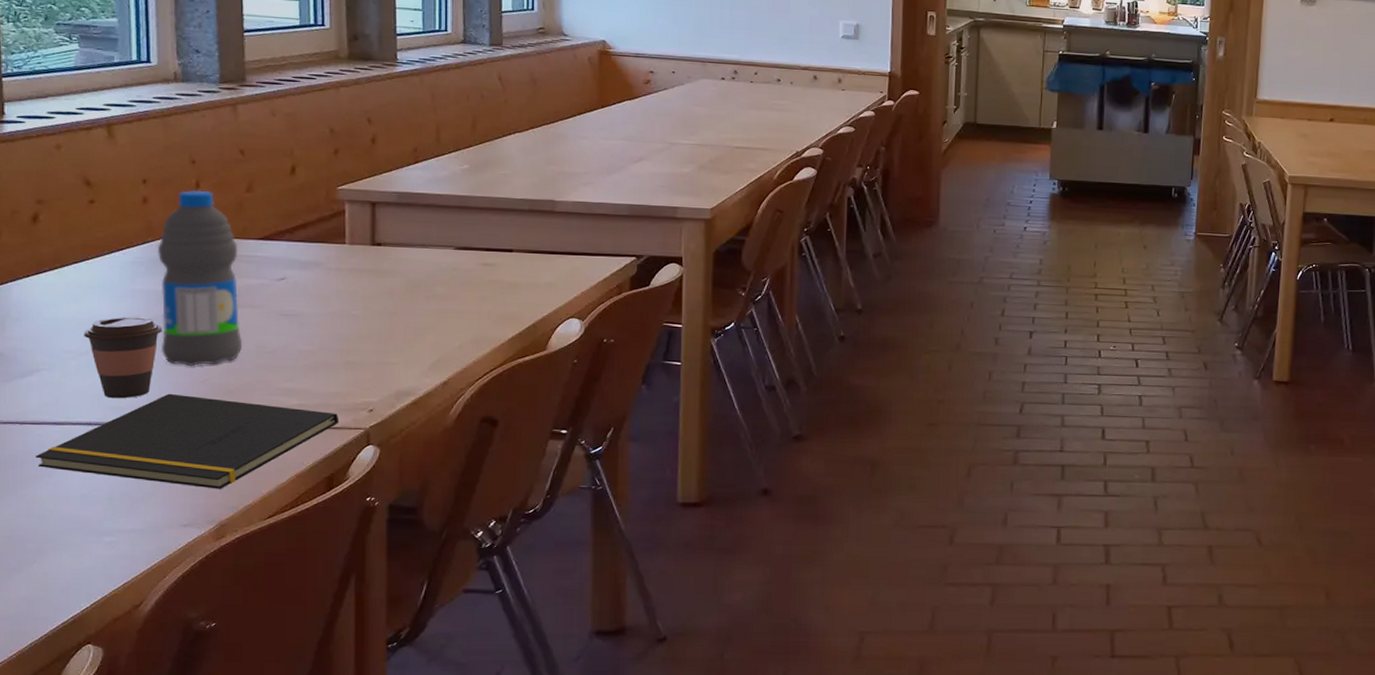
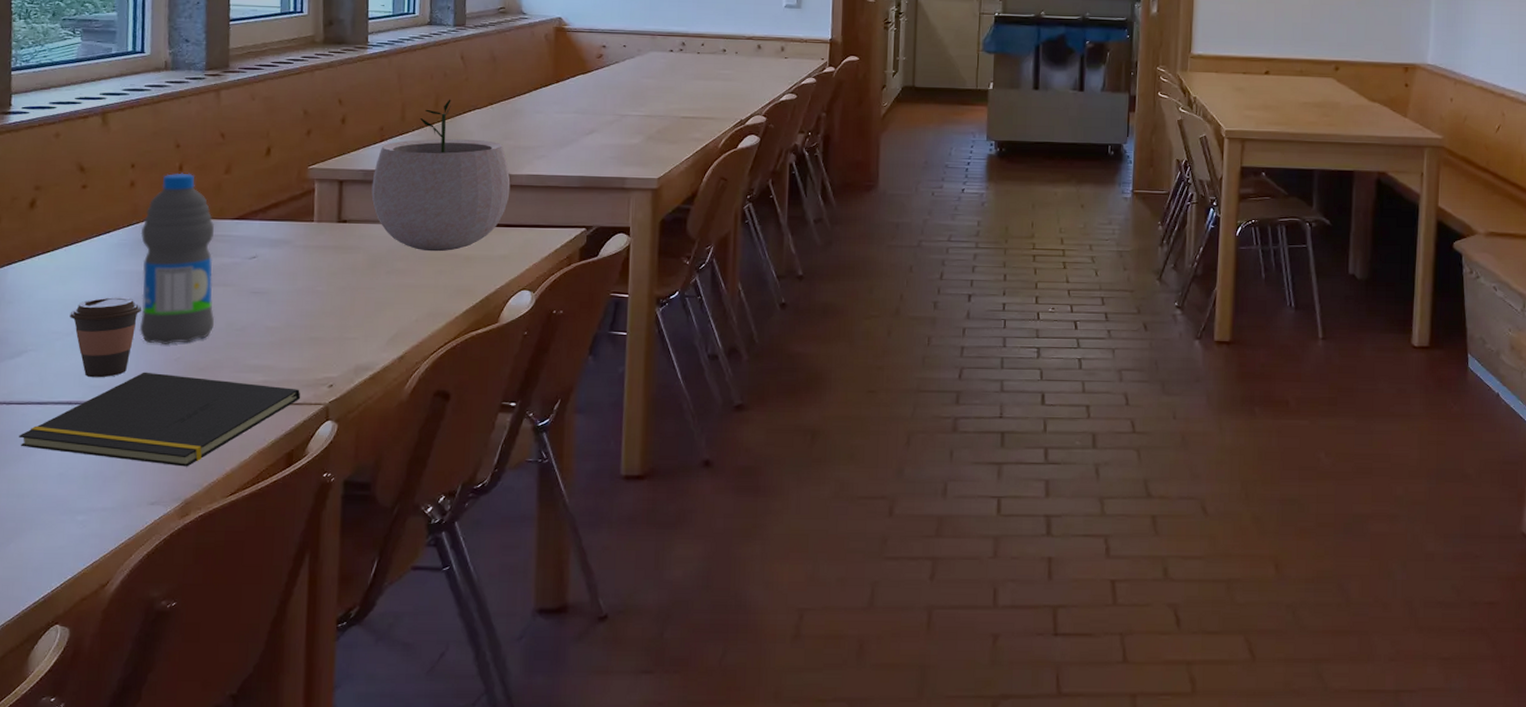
plant pot: none [407,121,555,278] -> present [371,99,511,252]

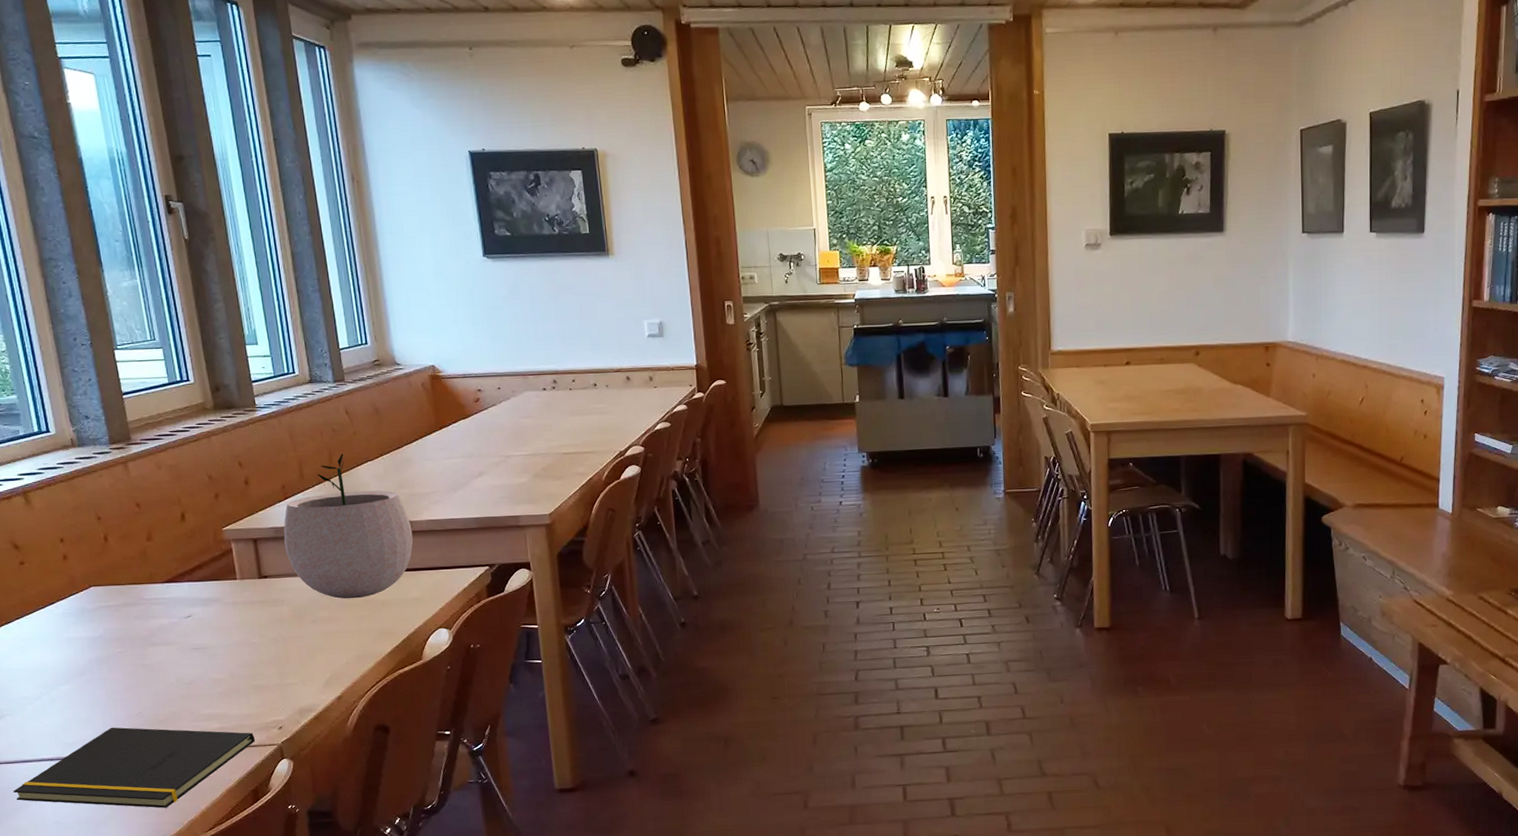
coffee cup: present [70,297,142,378] -> none [34,661,98,736]
water bottle: present [139,173,215,344] -> none [82,543,165,702]

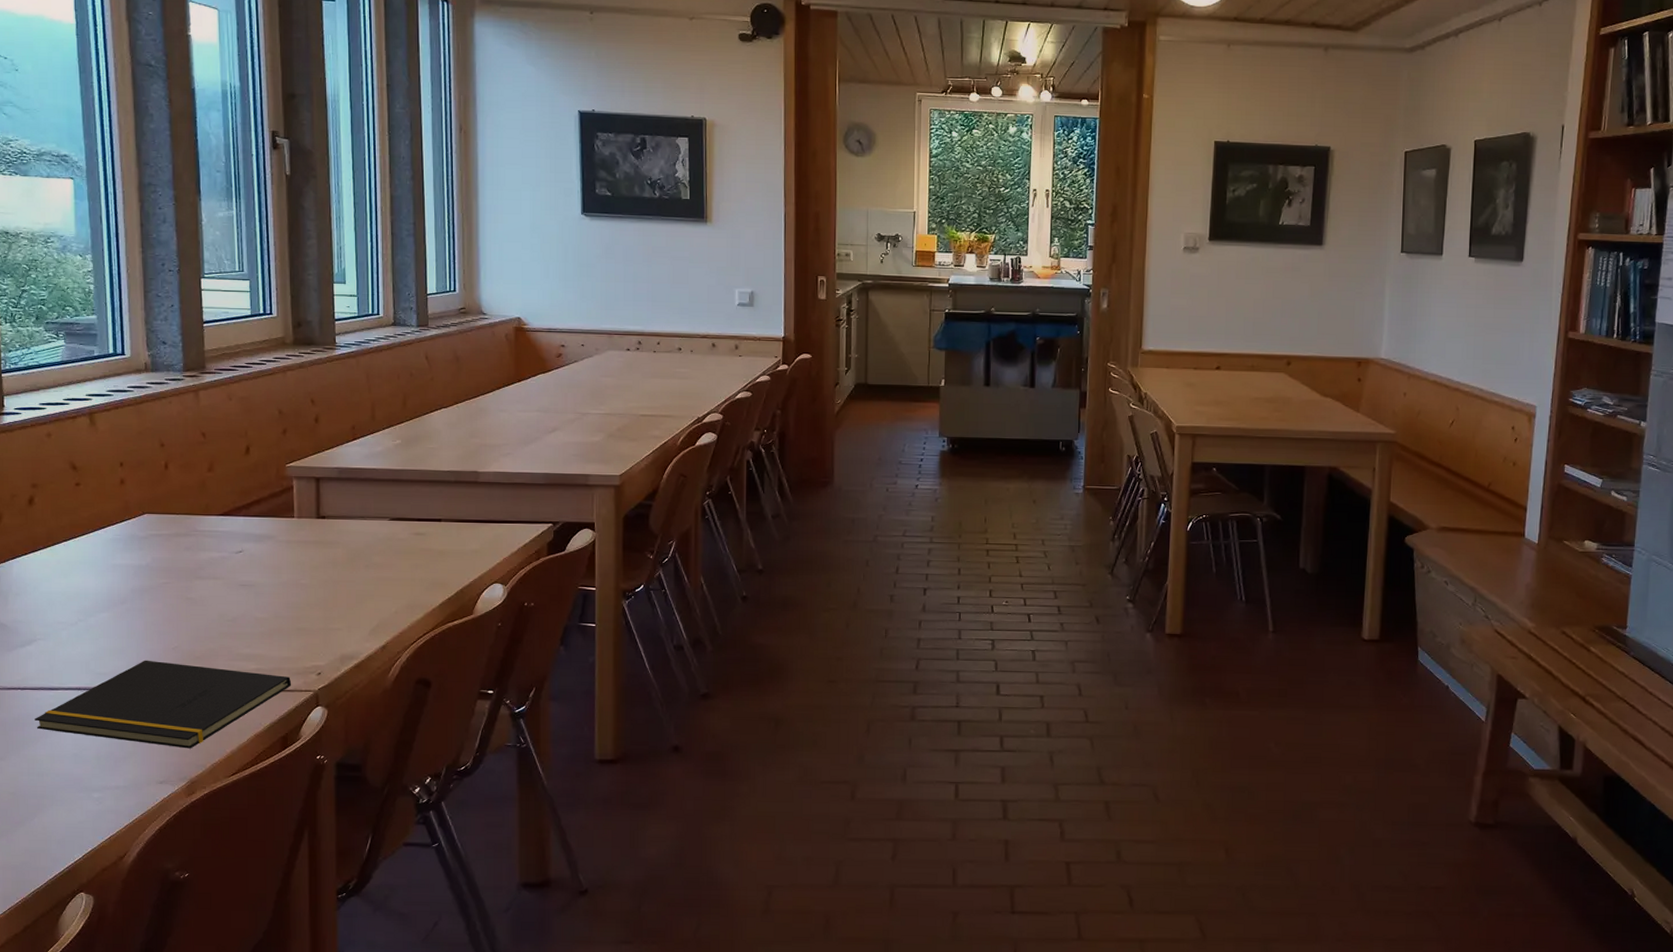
plant pot: present [283,453,413,599] -> none [347,398,479,547]

